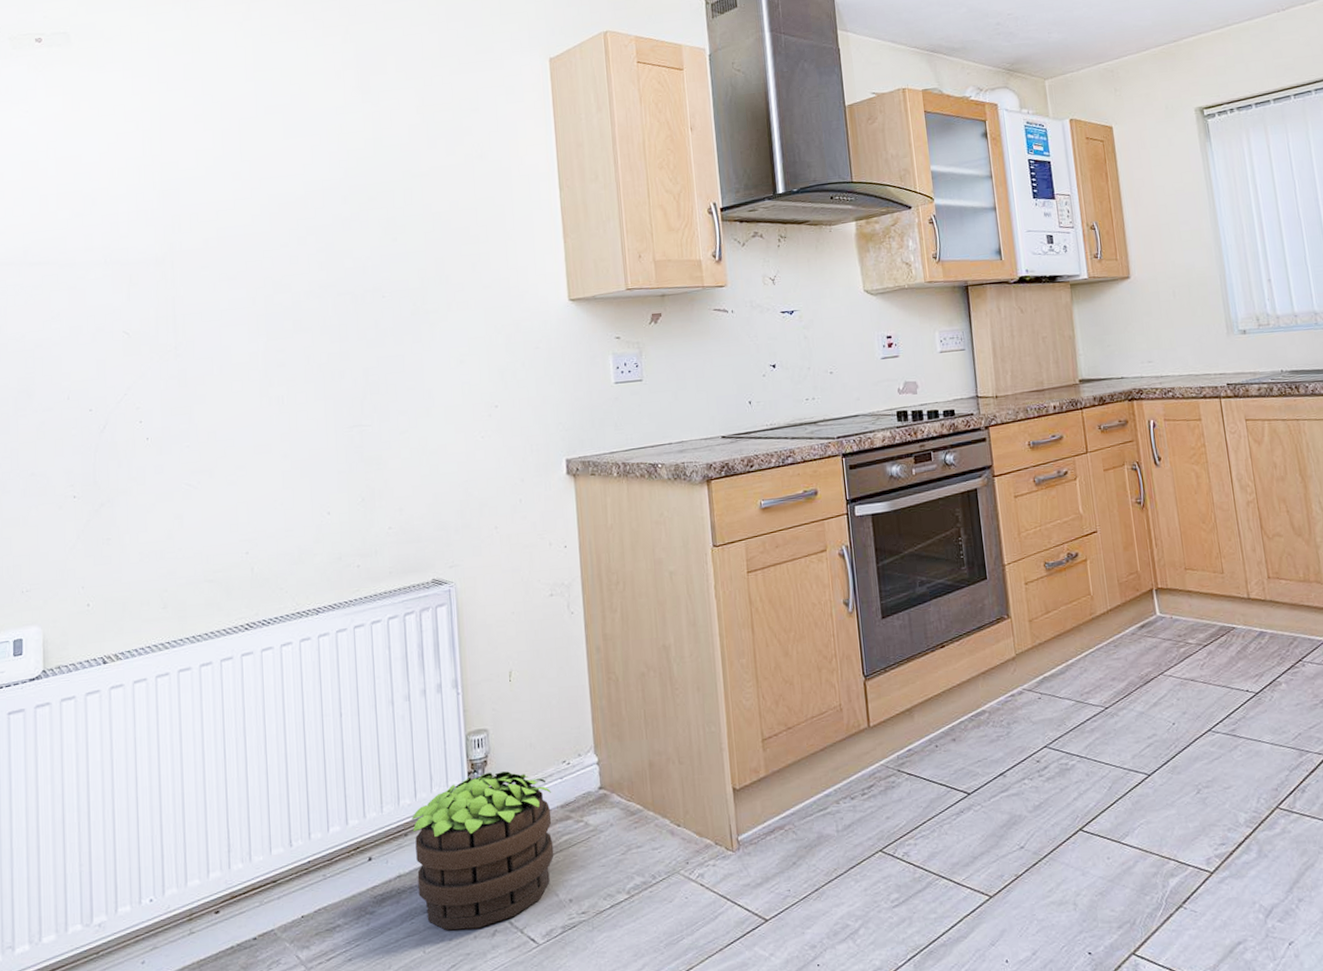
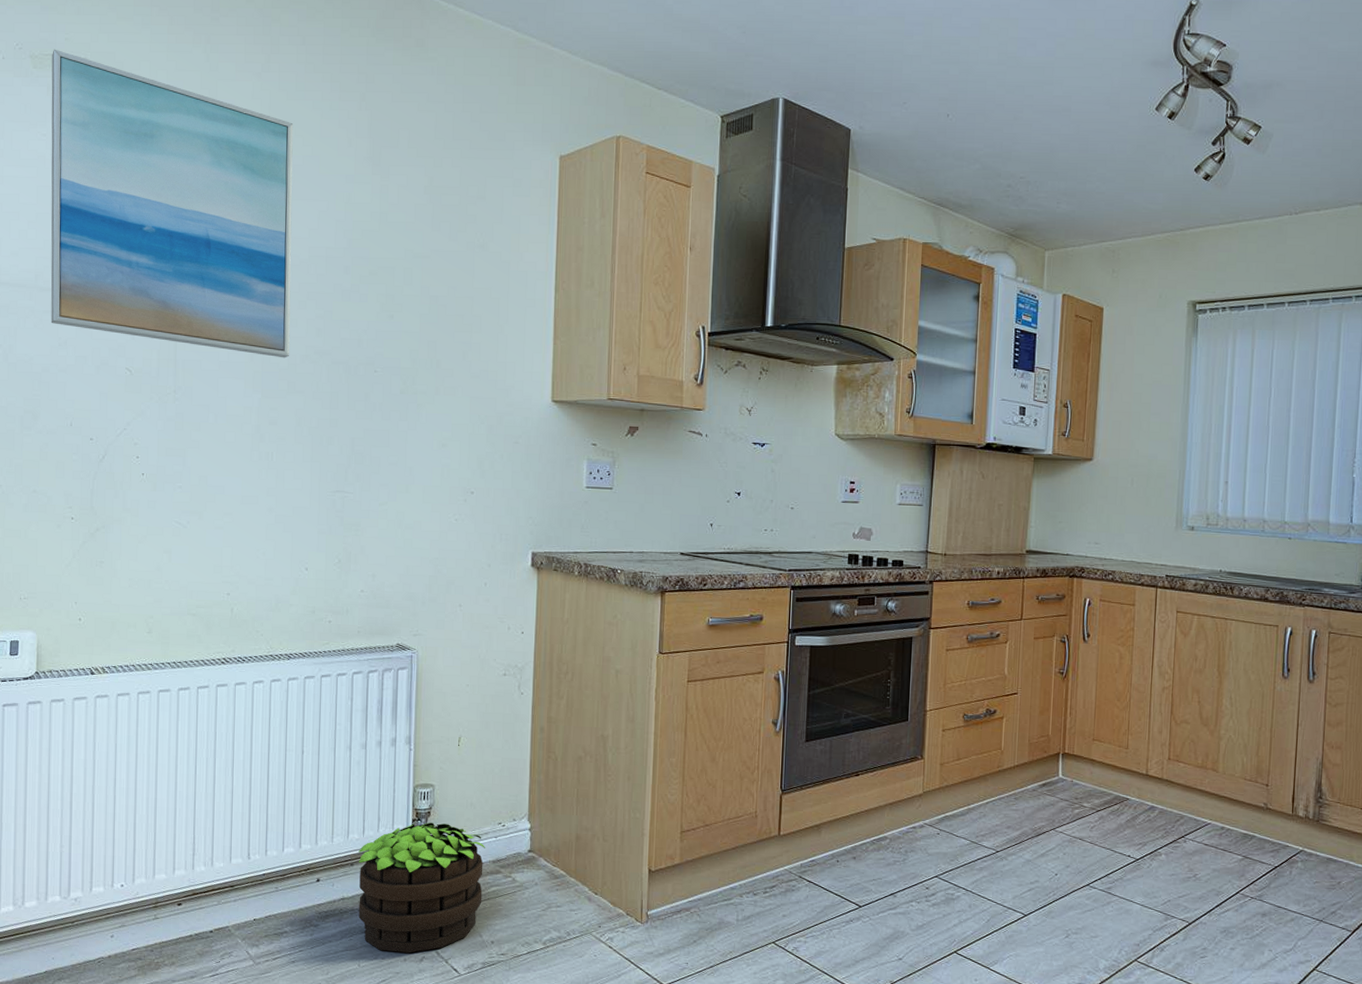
wall art: none [31,28,292,298] -> present [51,49,293,358]

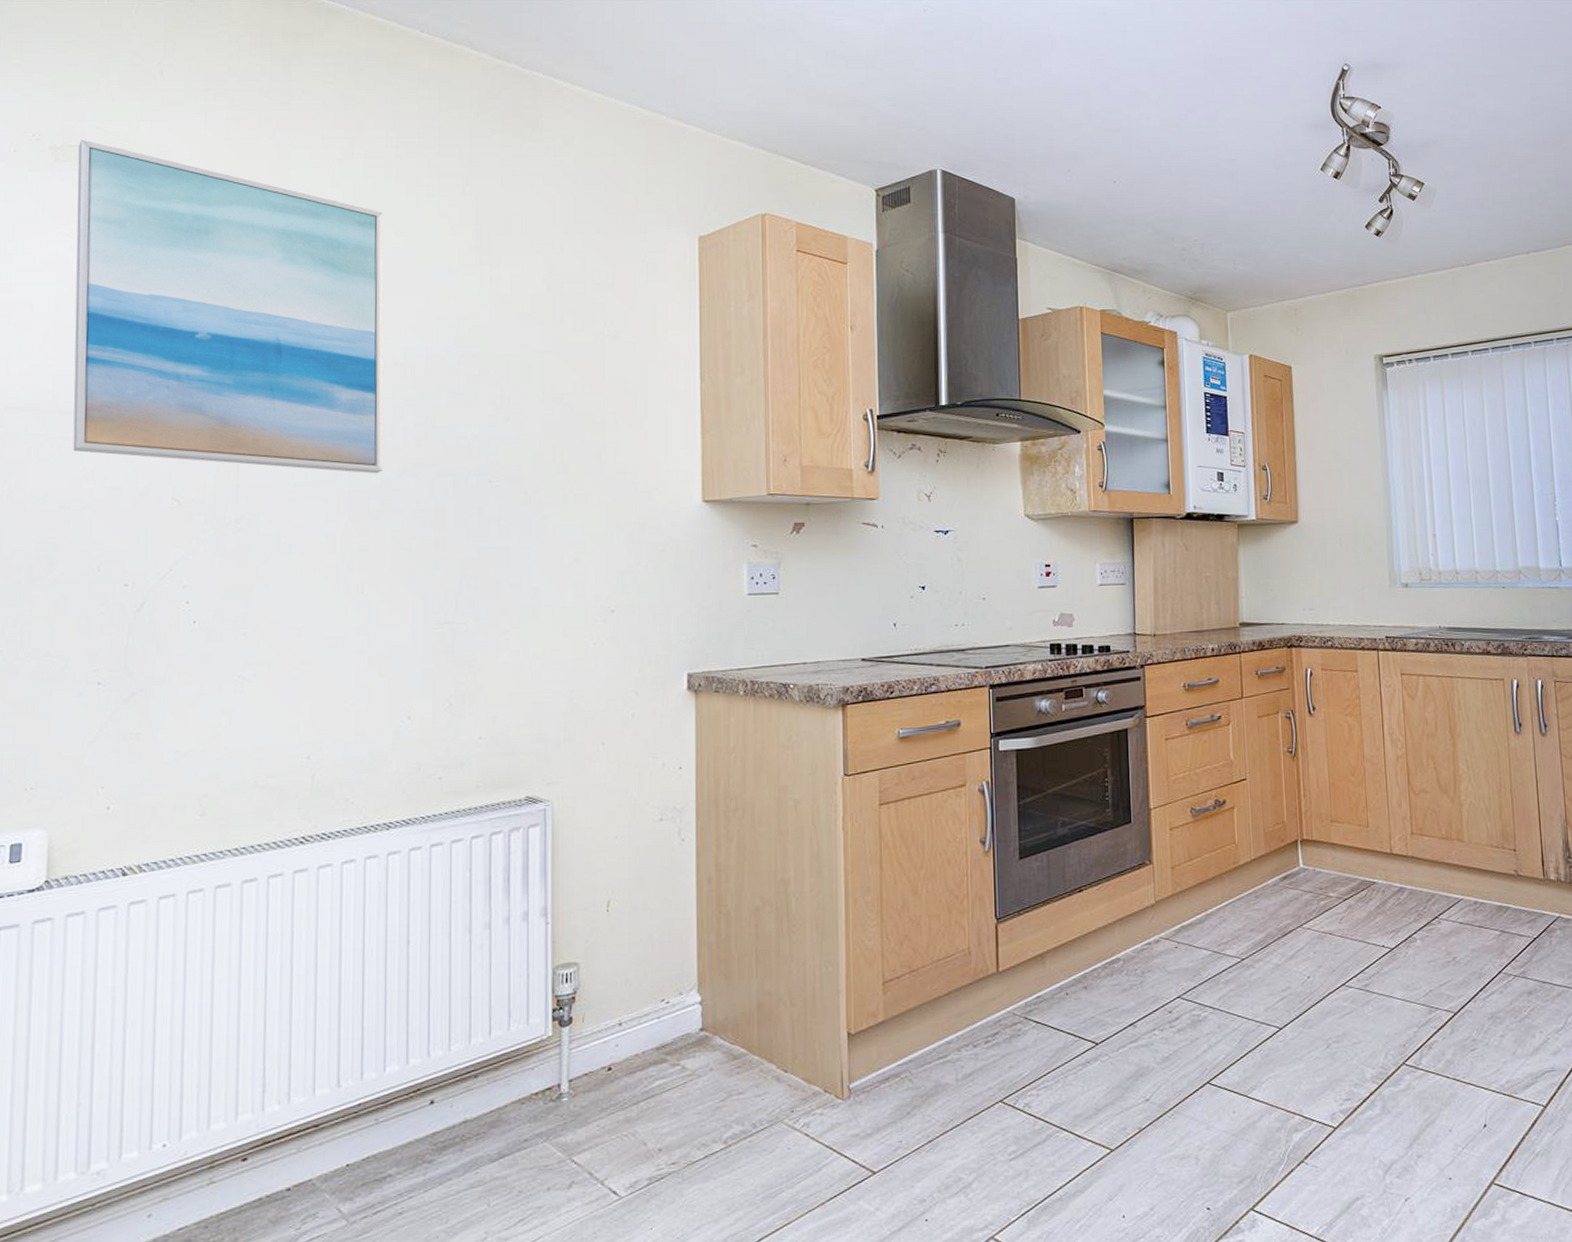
potted plant: present [358,822,486,953] -> none [484,1009,647,1181]

